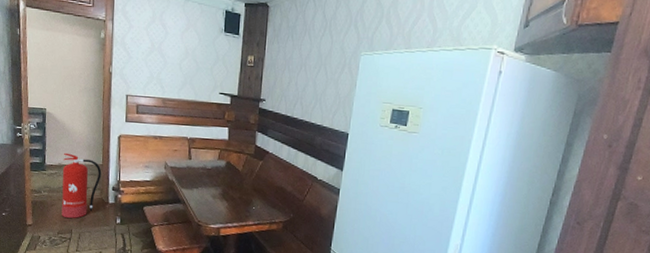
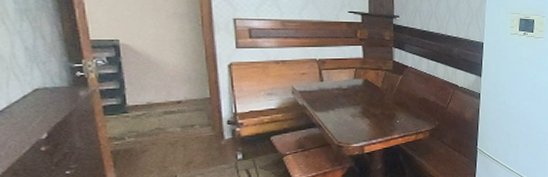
fire extinguisher: present [61,152,102,218] -> none [153,89,211,163]

